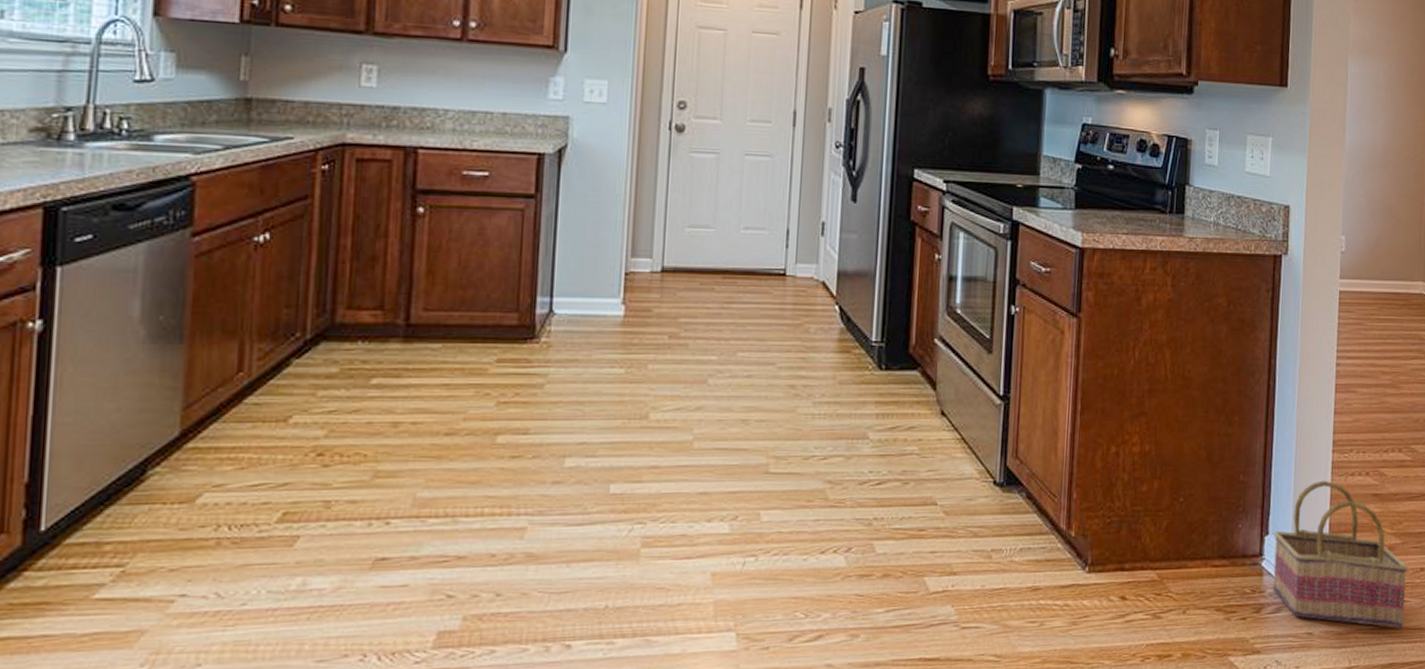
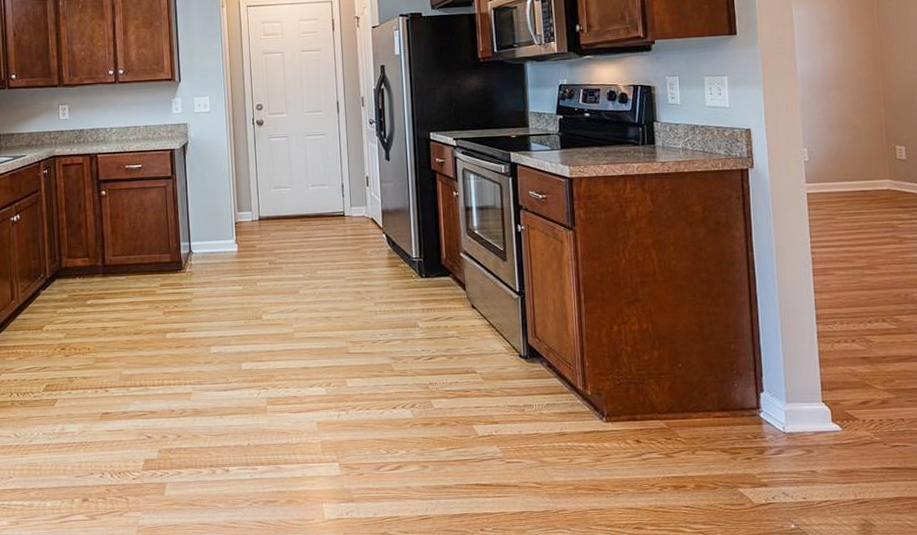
basket: present [1273,480,1408,628] -> none [768,347,906,468]

